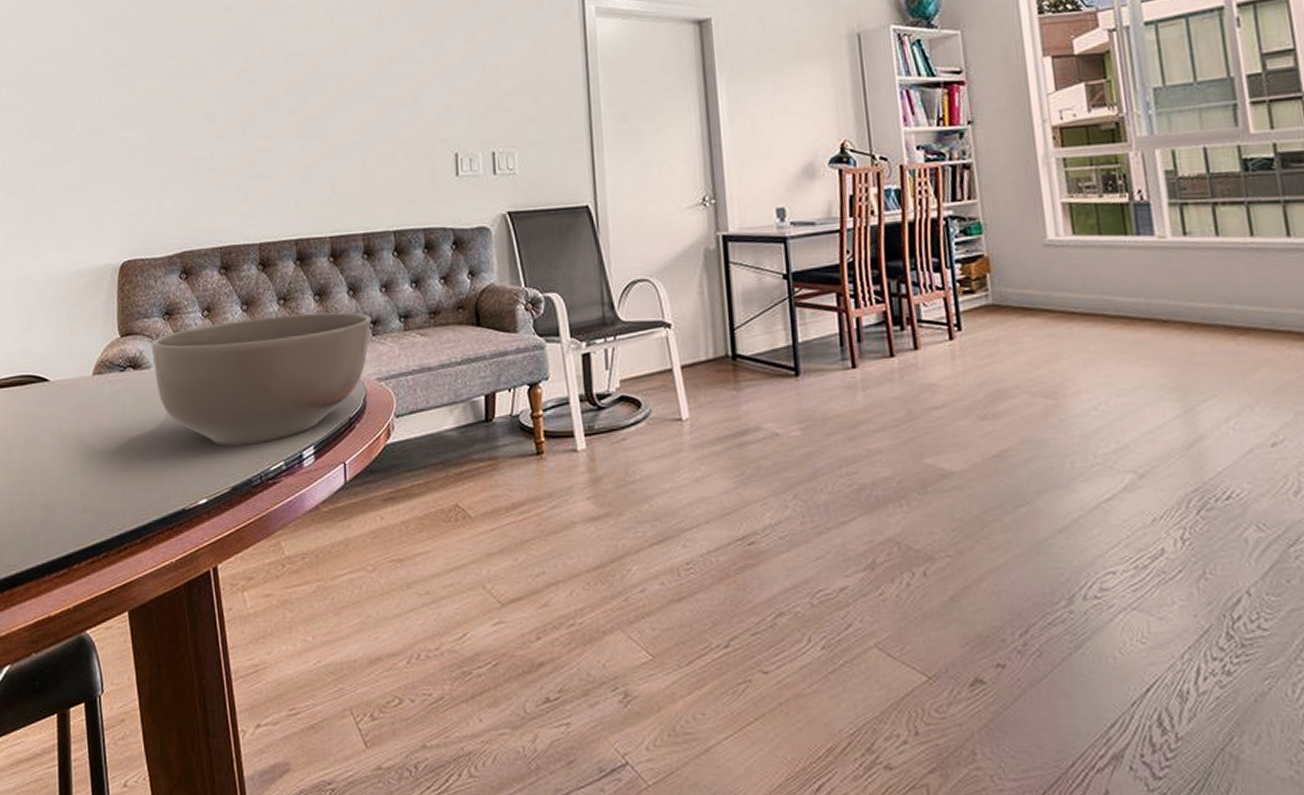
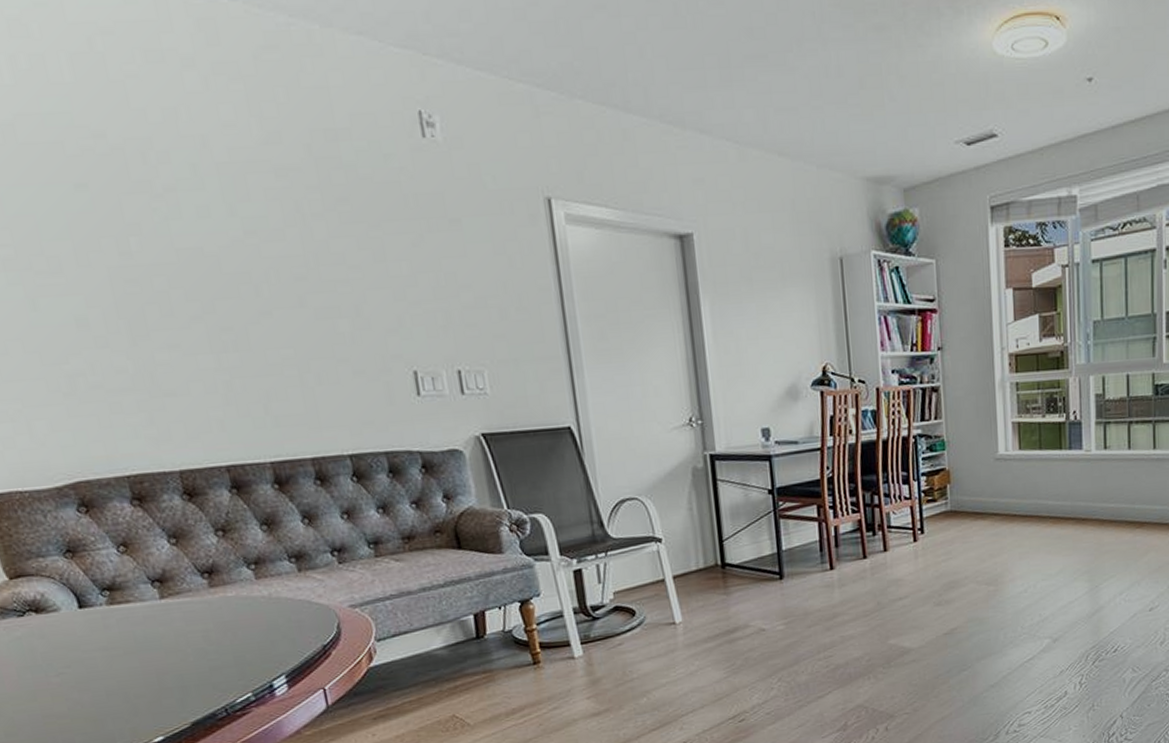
bowl: present [151,312,372,447] -> none [54,541,336,684]

